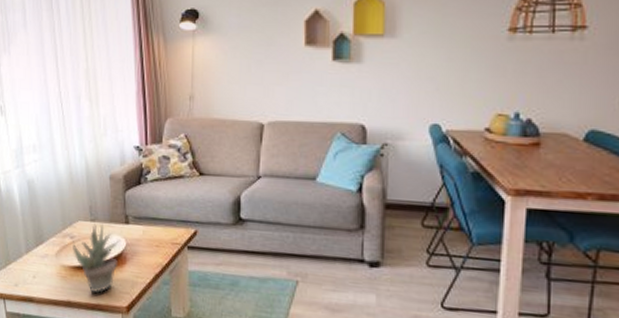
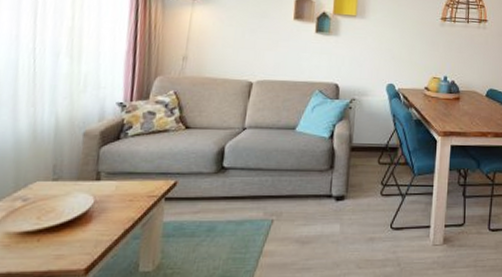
succulent plant: present [73,223,120,293] -> none [23,182,87,259]

